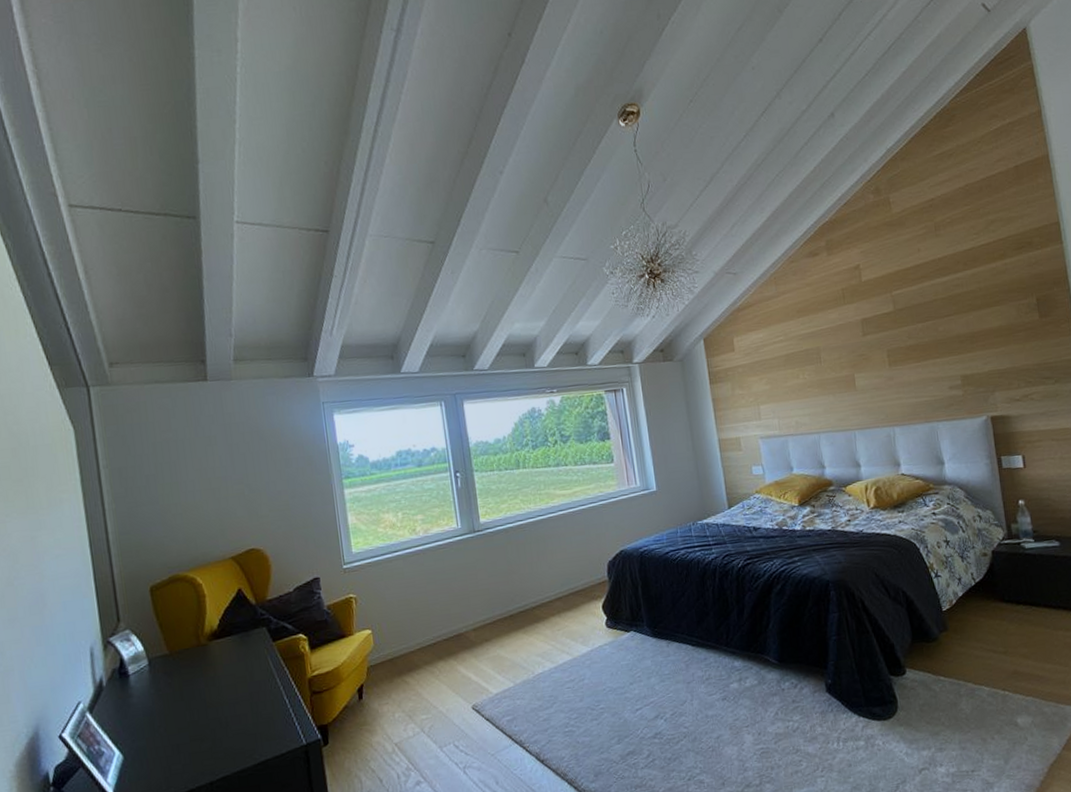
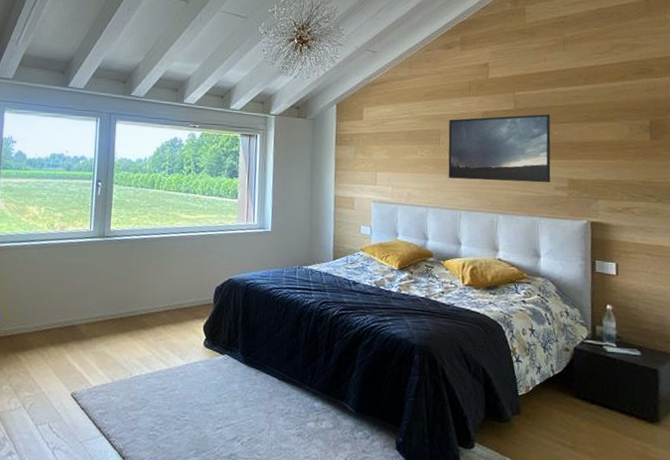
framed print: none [827,309,943,398] -> present [448,113,551,183]

